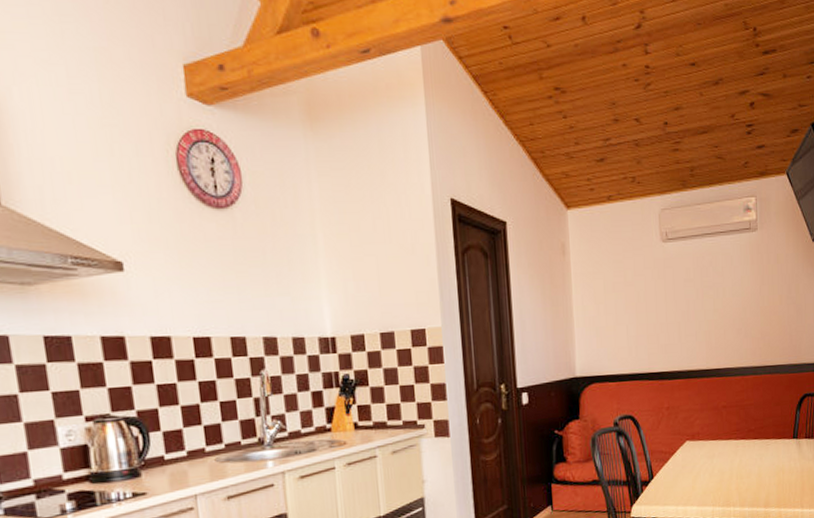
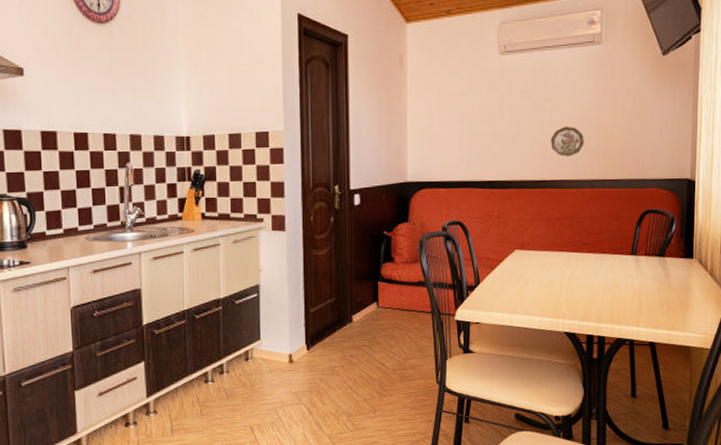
decorative plate: none [714,313,746,345] -> present [550,126,584,157]

